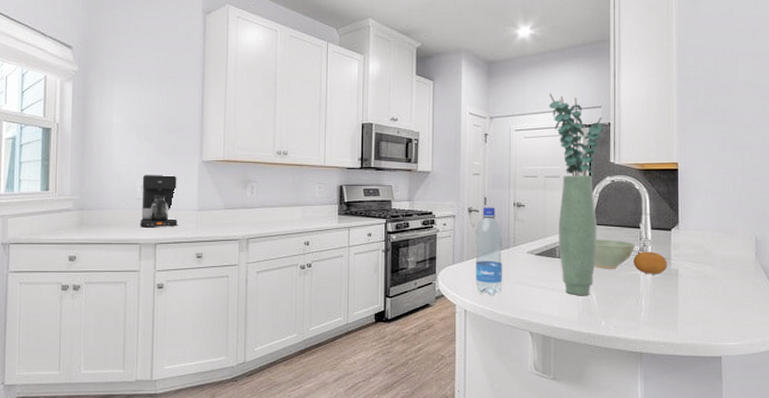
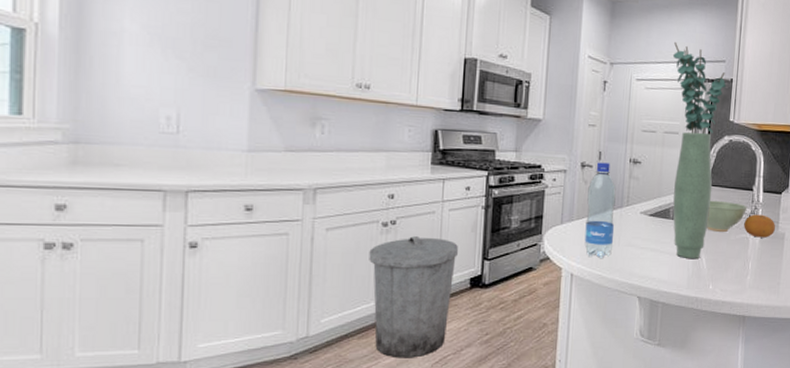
coffee maker: present [140,175,178,228] -> none [165,102,219,171]
trash can: none [291,276,363,384] -> present [369,235,458,358]

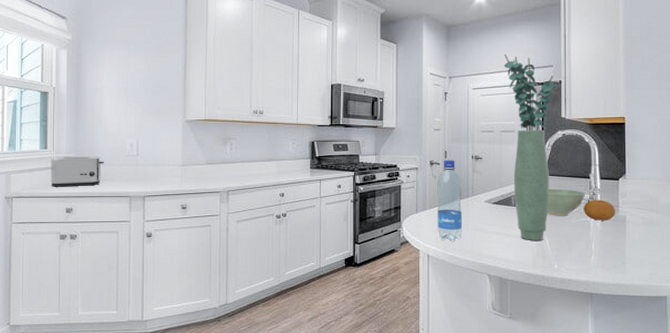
toaster: none [28,127,124,174] -> present [51,156,105,187]
trash can: present [369,235,458,358] -> none [268,225,334,323]

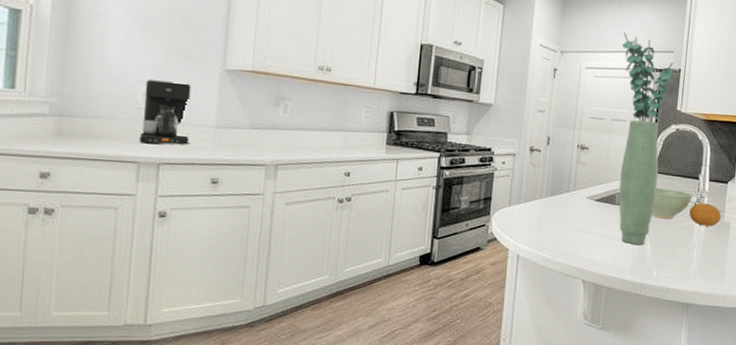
toaster: present [51,156,105,187] -> none [18,100,104,145]
coffee maker: none [130,134,164,182] -> present [139,79,192,145]
bottle: present [437,160,463,242] -> none [531,147,564,242]

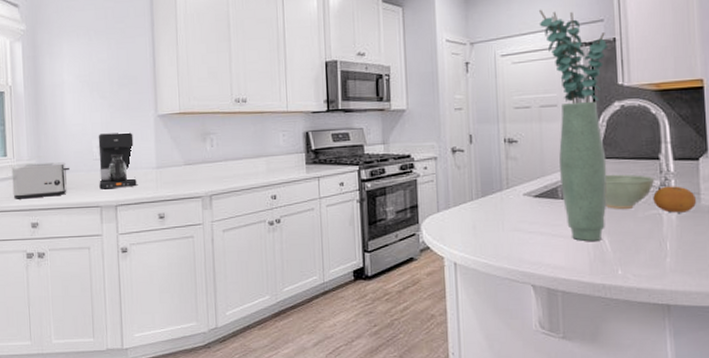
toaster: none [18,100,104,145] -> present [11,162,71,199]

